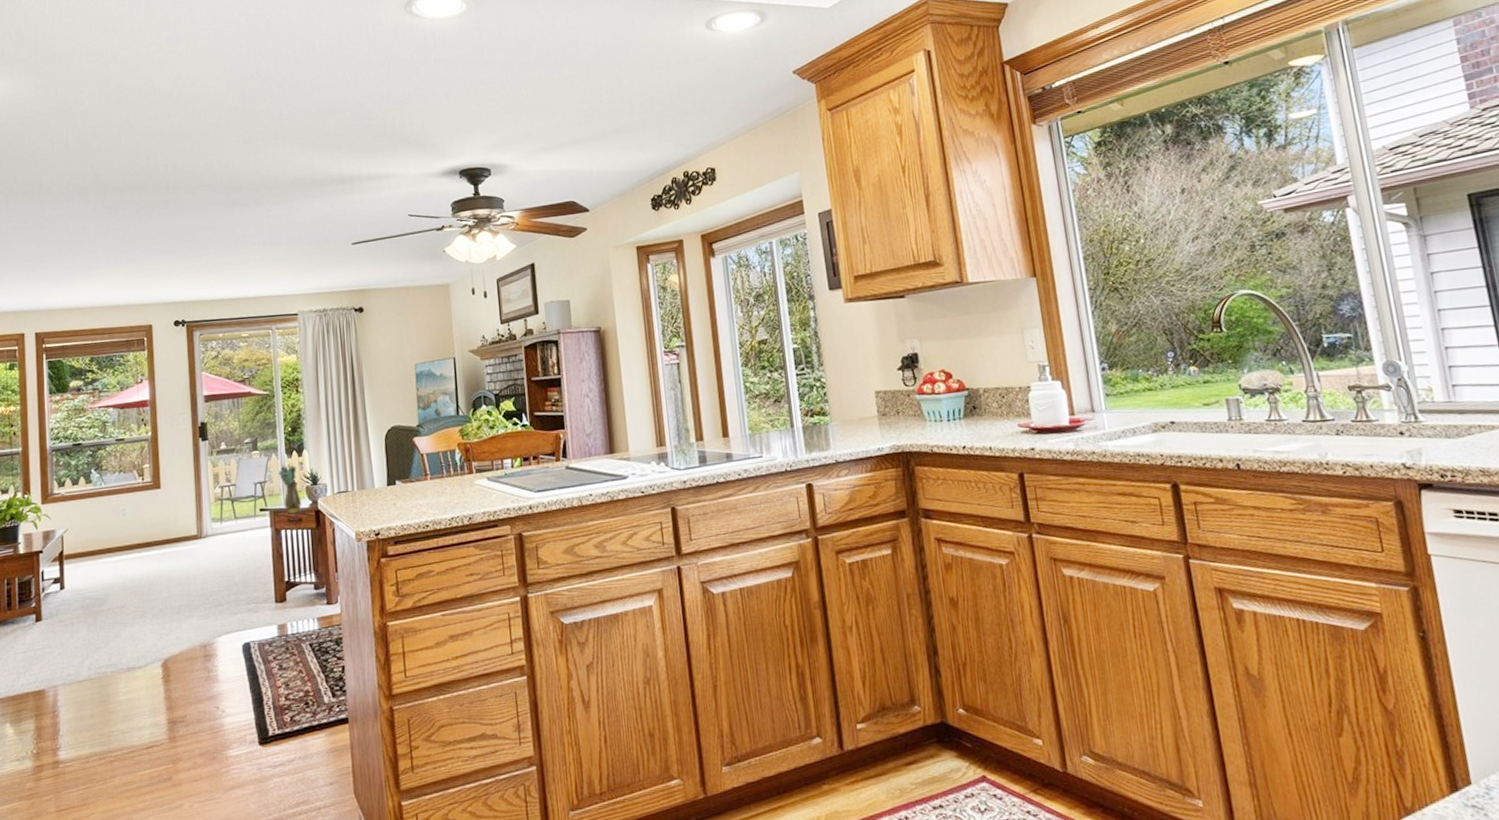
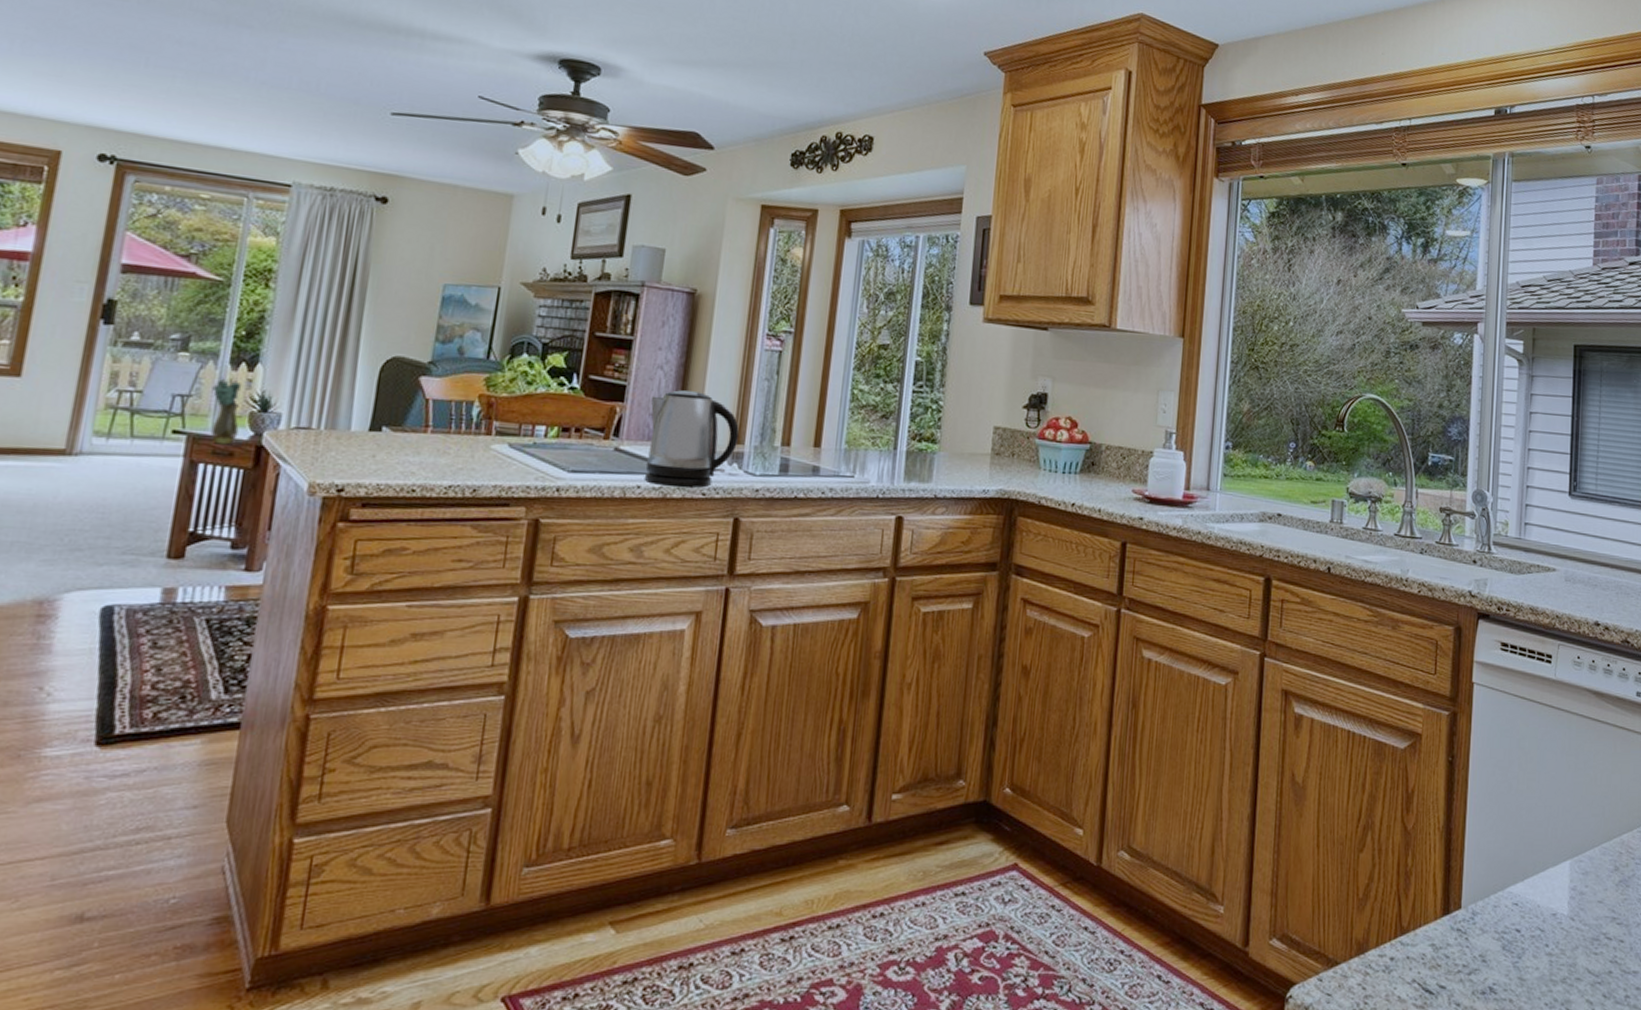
kettle: none [585,409,661,491] -> present [644,390,740,489]

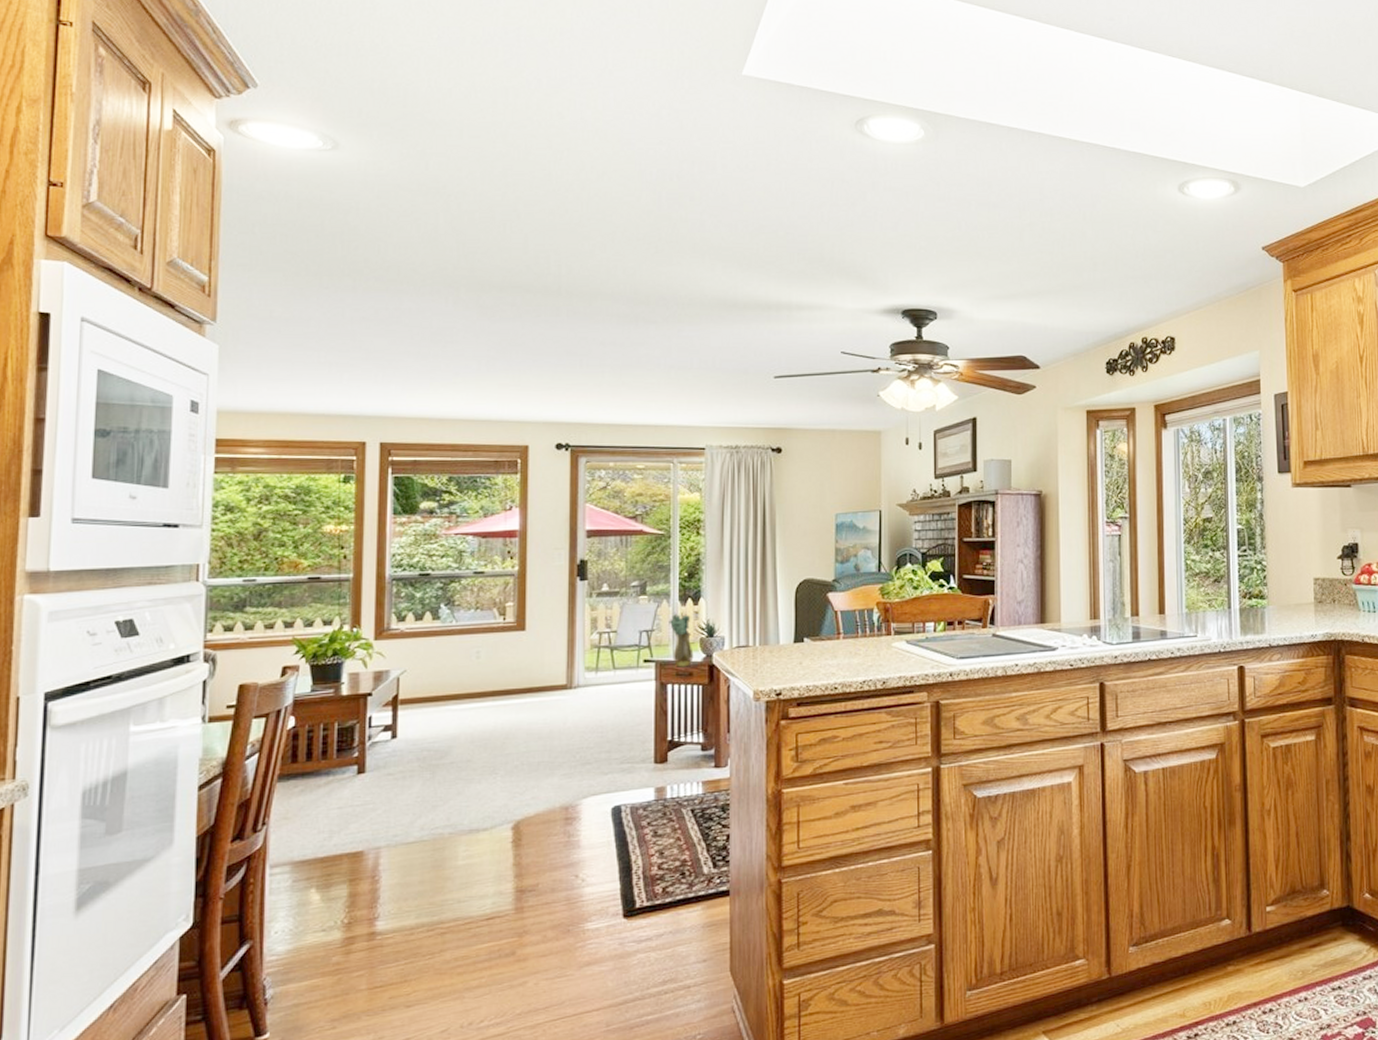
kettle: present [644,390,740,489] -> none [1017,578,1095,662]

